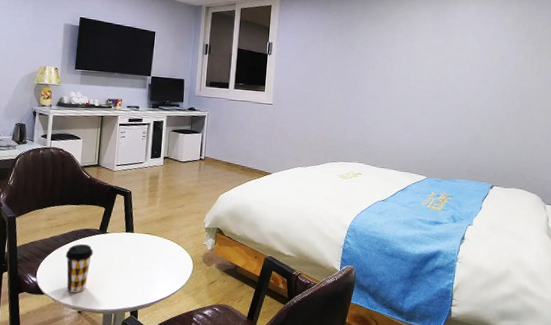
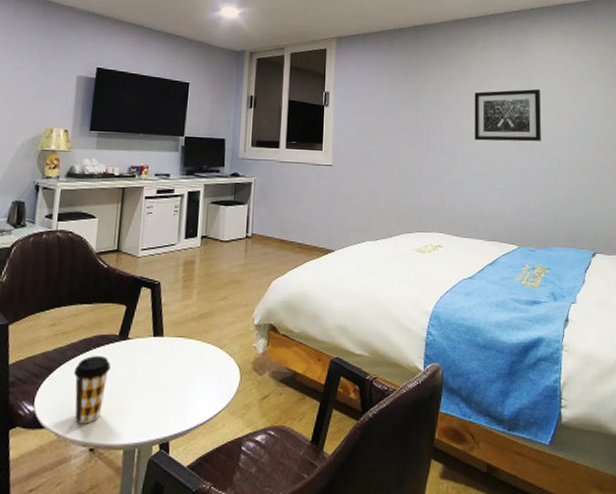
wall art: none [395,44,457,91] -> present [474,89,541,142]

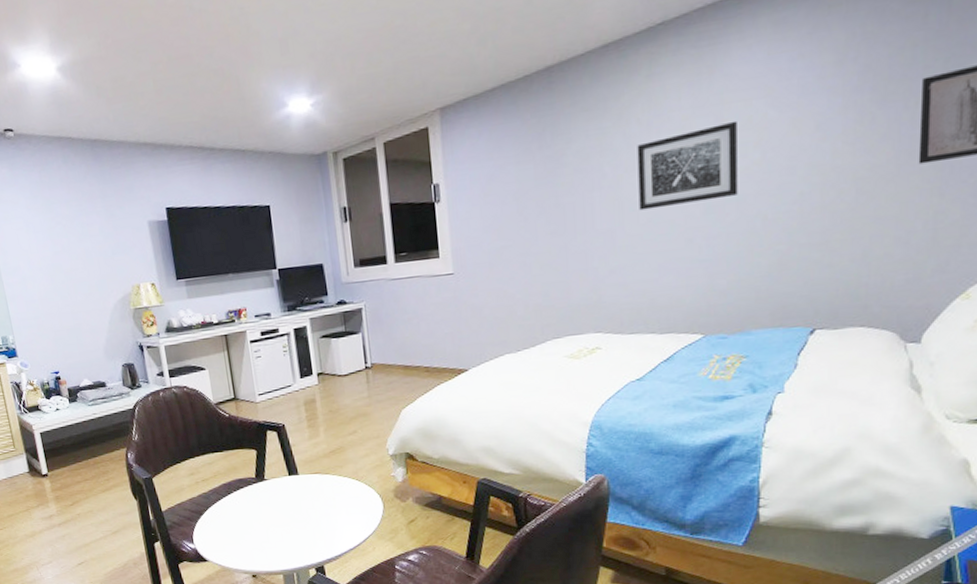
coffee cup: present [73,356,111,424] -> none [221,497,255,556]

